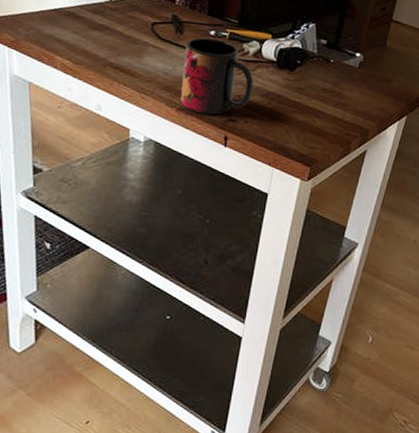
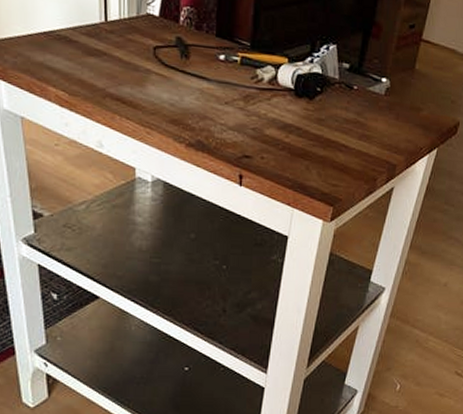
mug: present [181,37,254,115] -> none [190,63,270,151]

